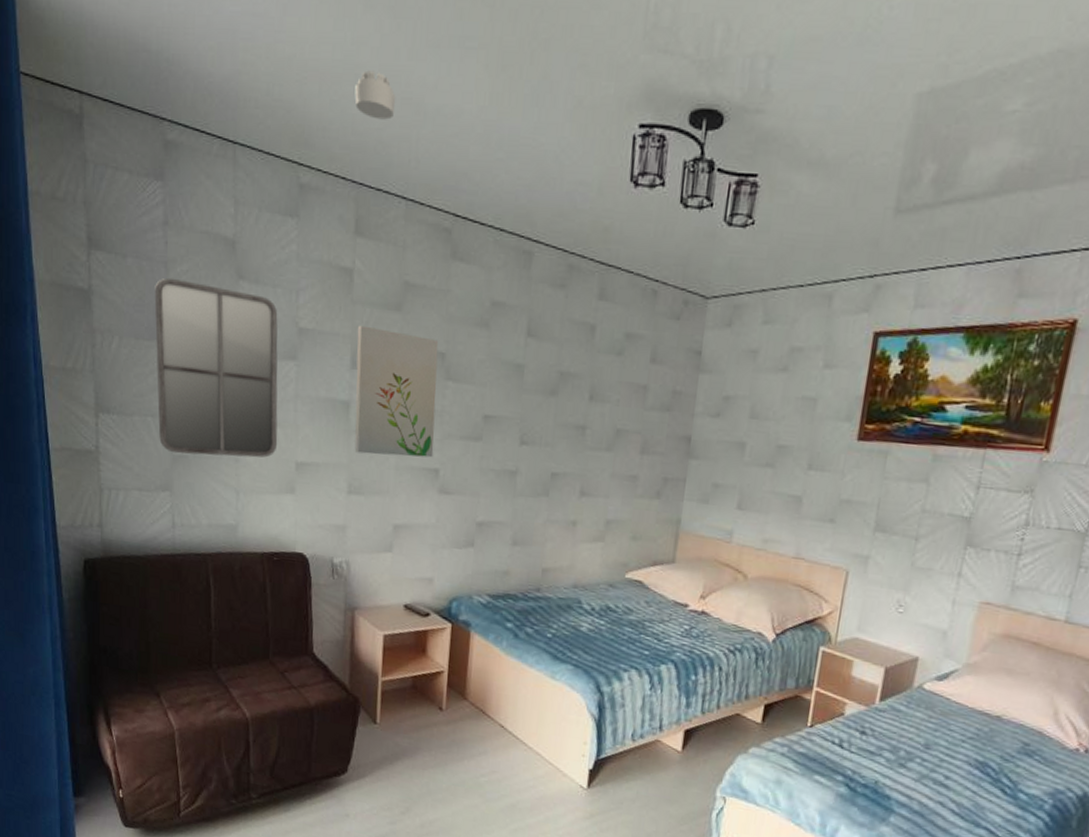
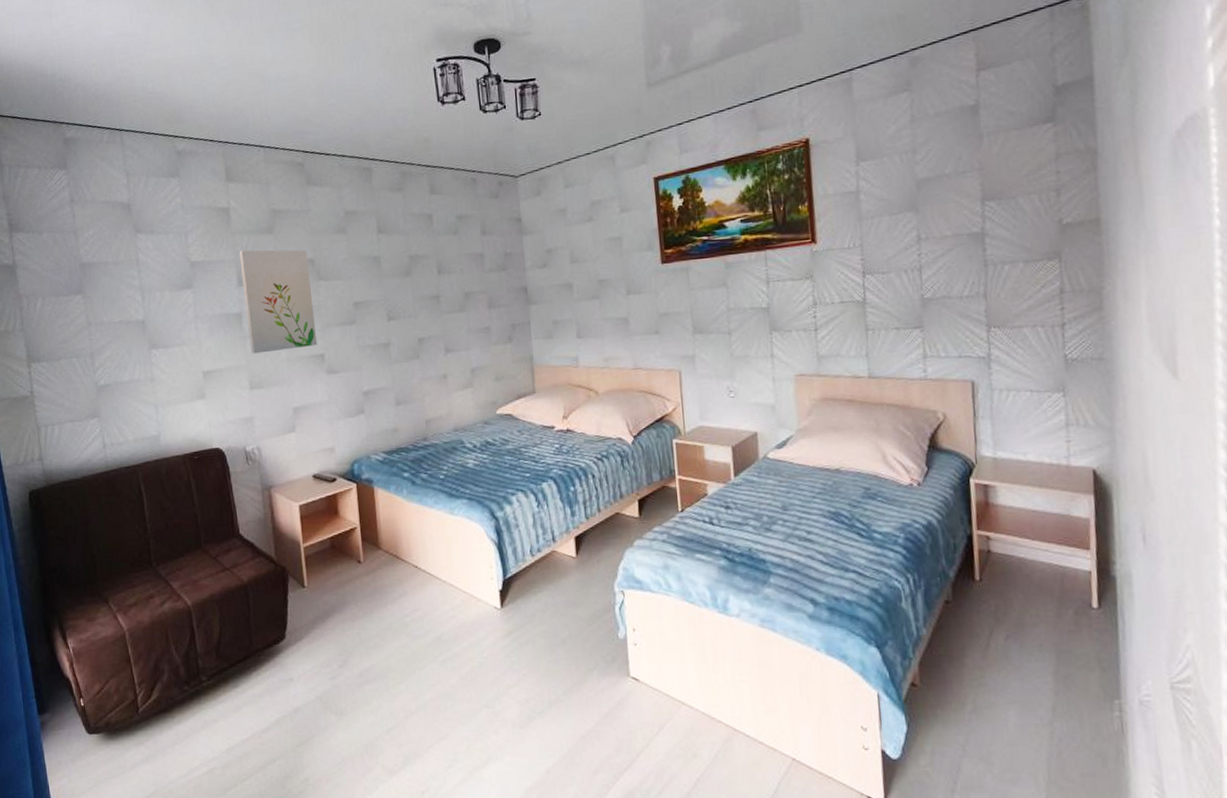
home mirror: present [154,277,278,458] -> none [68,242,186,385]
smoke detector: present [354,70,396,120] -> none [211,58,245,93]

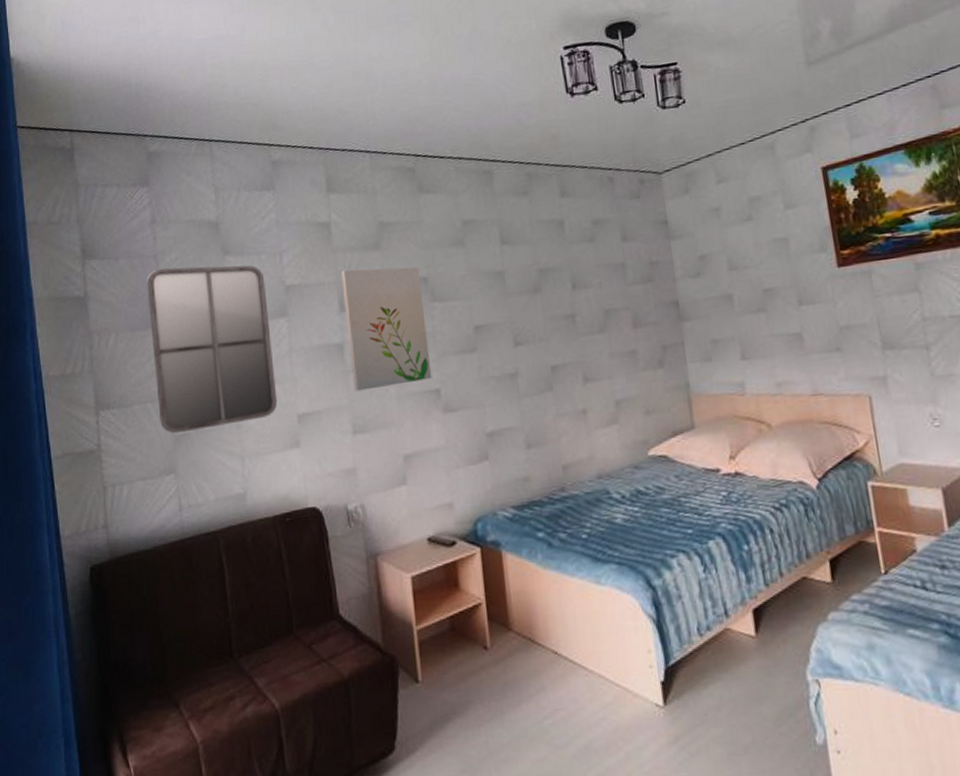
home mirror: none [68,242,186,385] -> present [147,265,278,434]

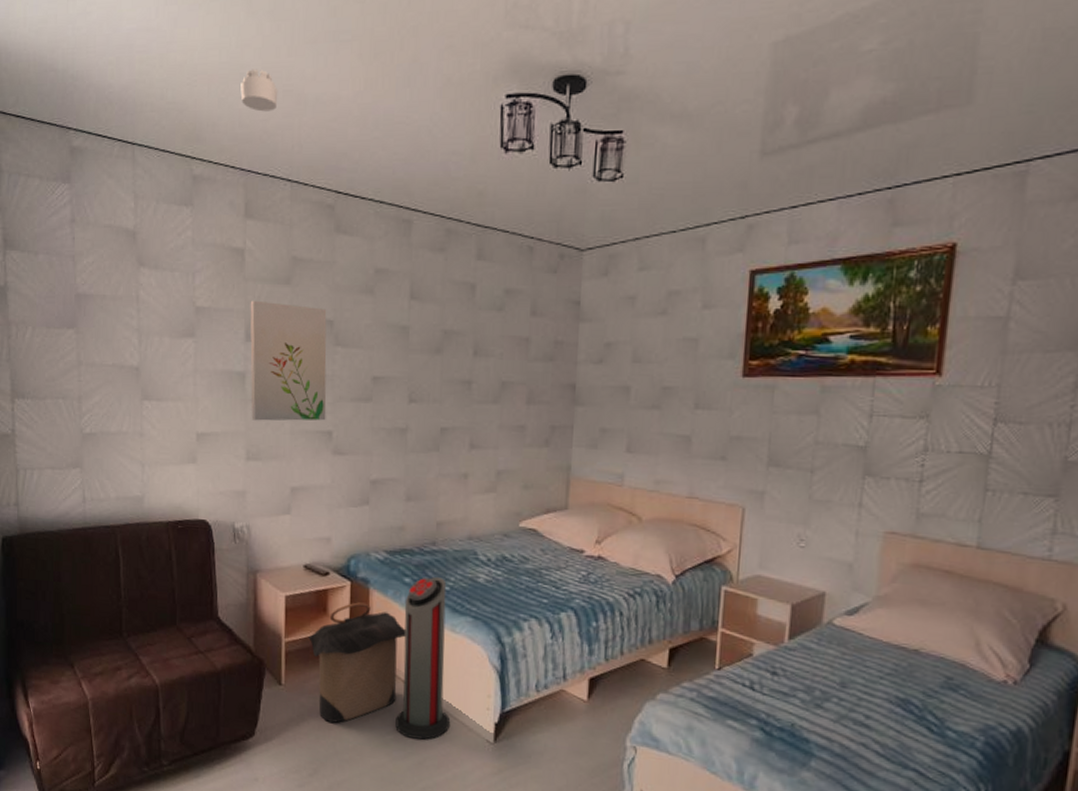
home mirror: present [147,265,278,434] -> none [64,270,179,432]
smoke detector: none [311,57,349,94] -> present [240,69,278,112]
laundry hamper: none [441,569,549,717] -> present [307,602,406,723]
air purifier: none [541,525,613,719] -> present [395,576,451,740]

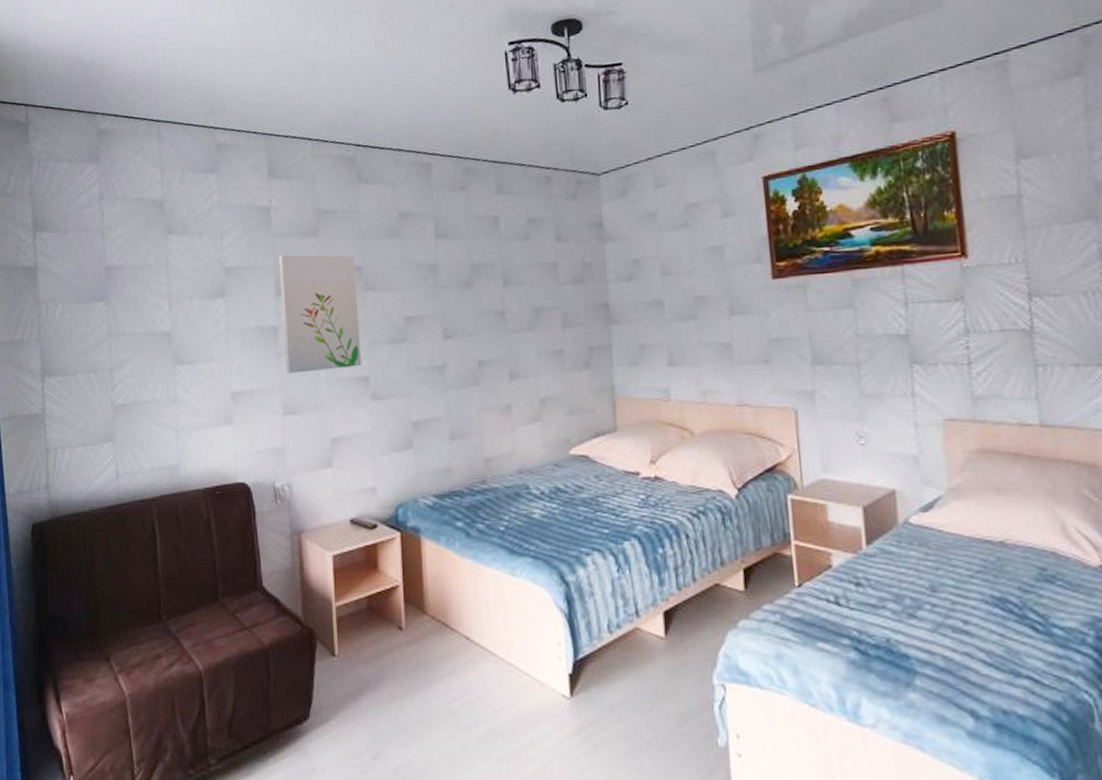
smoke detector: present [240,69,278,112] -> none [258,43,294,80]
laundry hamper: present [307,602,406,723] -> none [359,554,464,693]
air purifier: present [395,576,451,740] -> none [459,516,521,702]

